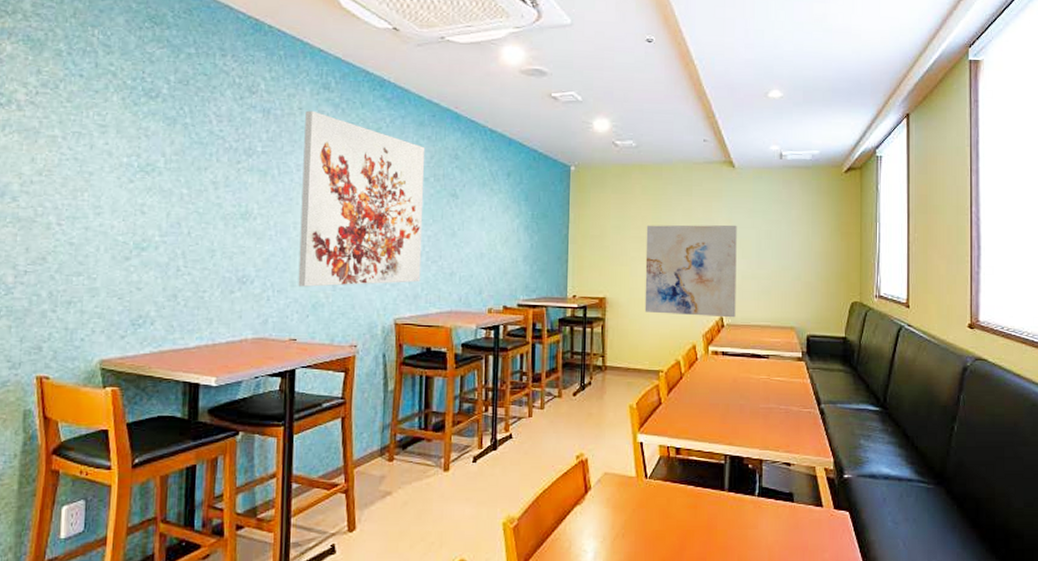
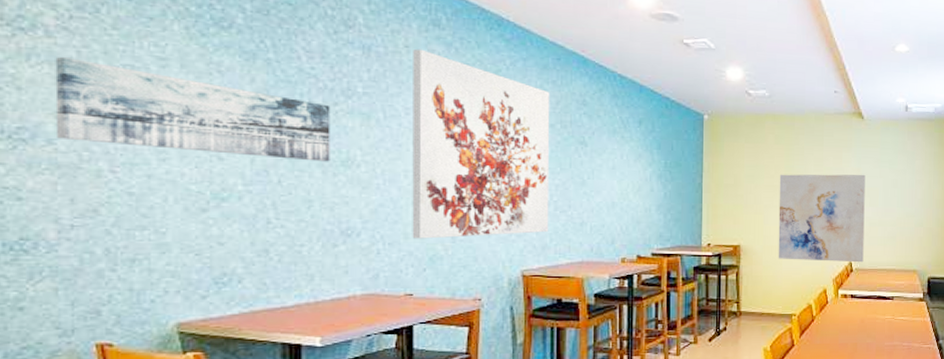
wall art: none [19,127,234,215] -> present [55,57,331,162]

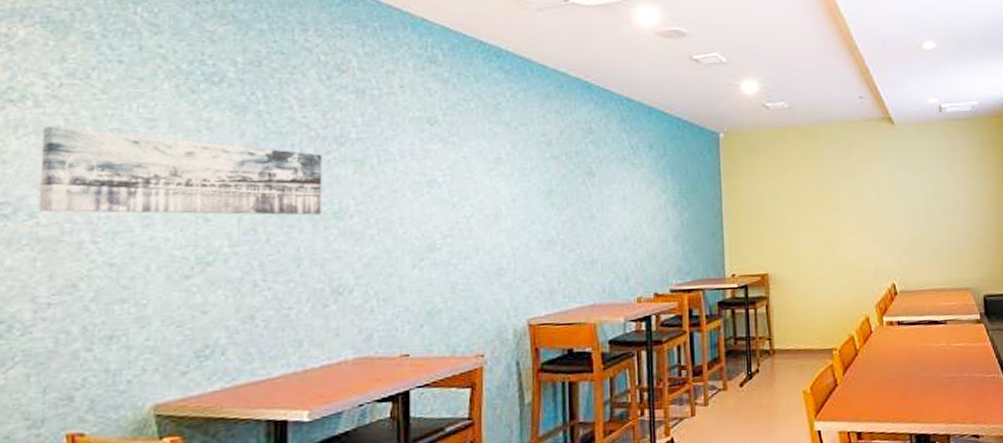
wall art: present [412,48,550,239] -> none [408,88,557,292]
wall art: present [778,174,865,263] -> none [806,184,908,286]

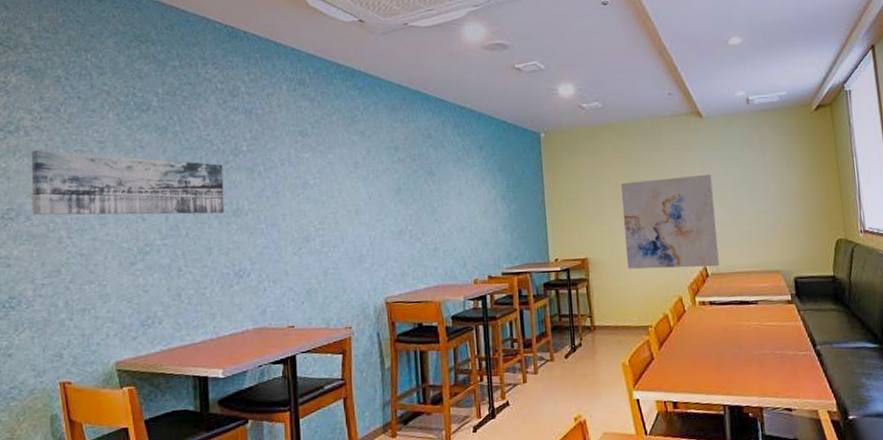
wall art: none [806,184,908,286] -> present [620,174,719,269]

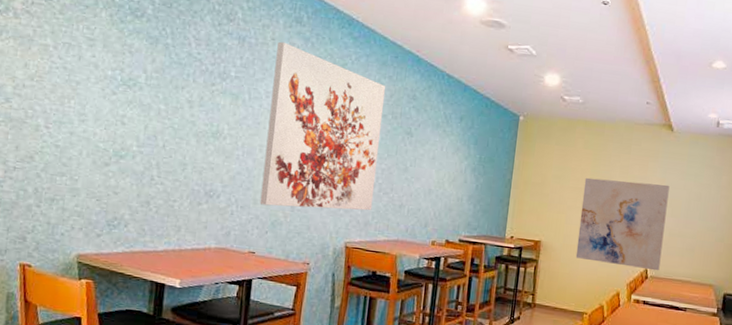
wall art: present [31,150,224,216] -> none [12,34,209,133]
wall art: none [284,106,407,275] -> present [259,41,386,211]

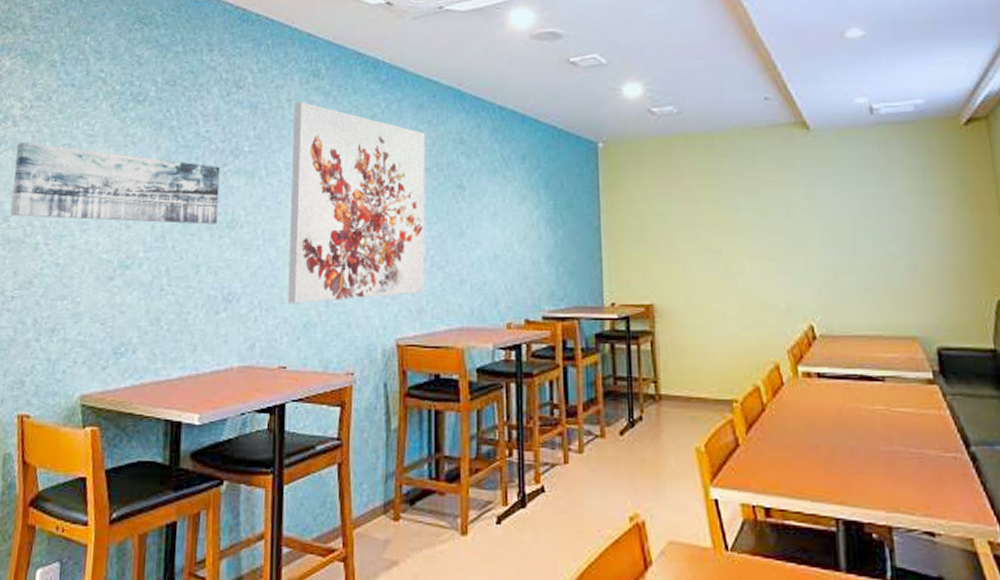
wall art: none [12,34,209,133] -> present [10,142,220,225]
wall art: present [575,177,670,271] -> none [699,202,831,327]

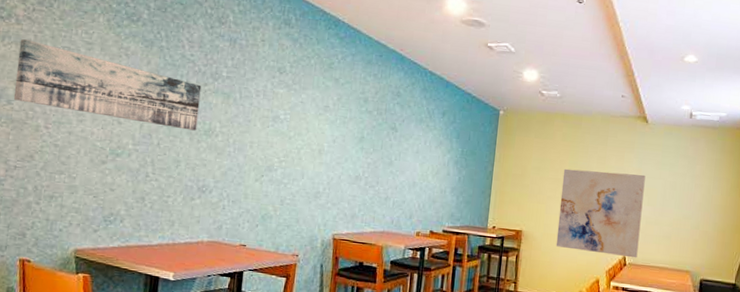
wall art: present [287,101,426,304] -> none [250,42,371,204]
wall art: none [699,202,831,327] -> present [555,168,646,258]

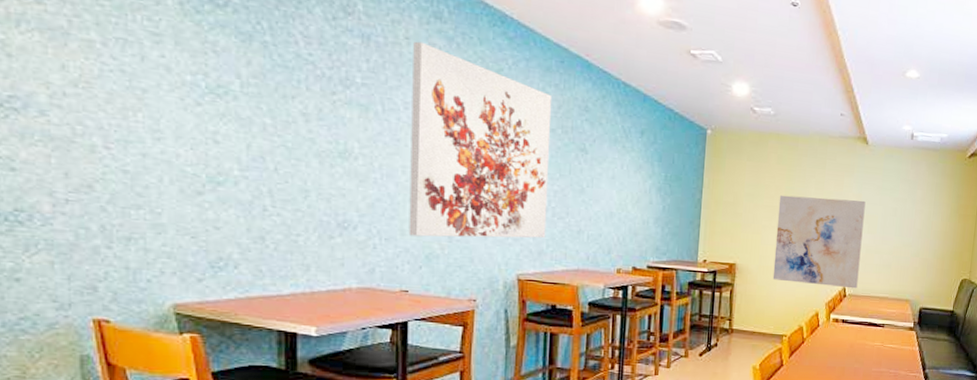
wall art: present [13,39,202,131] -> none [46,25,328,152]
wall art: none [250,42,371,204] -> present [408,41,553,238]

